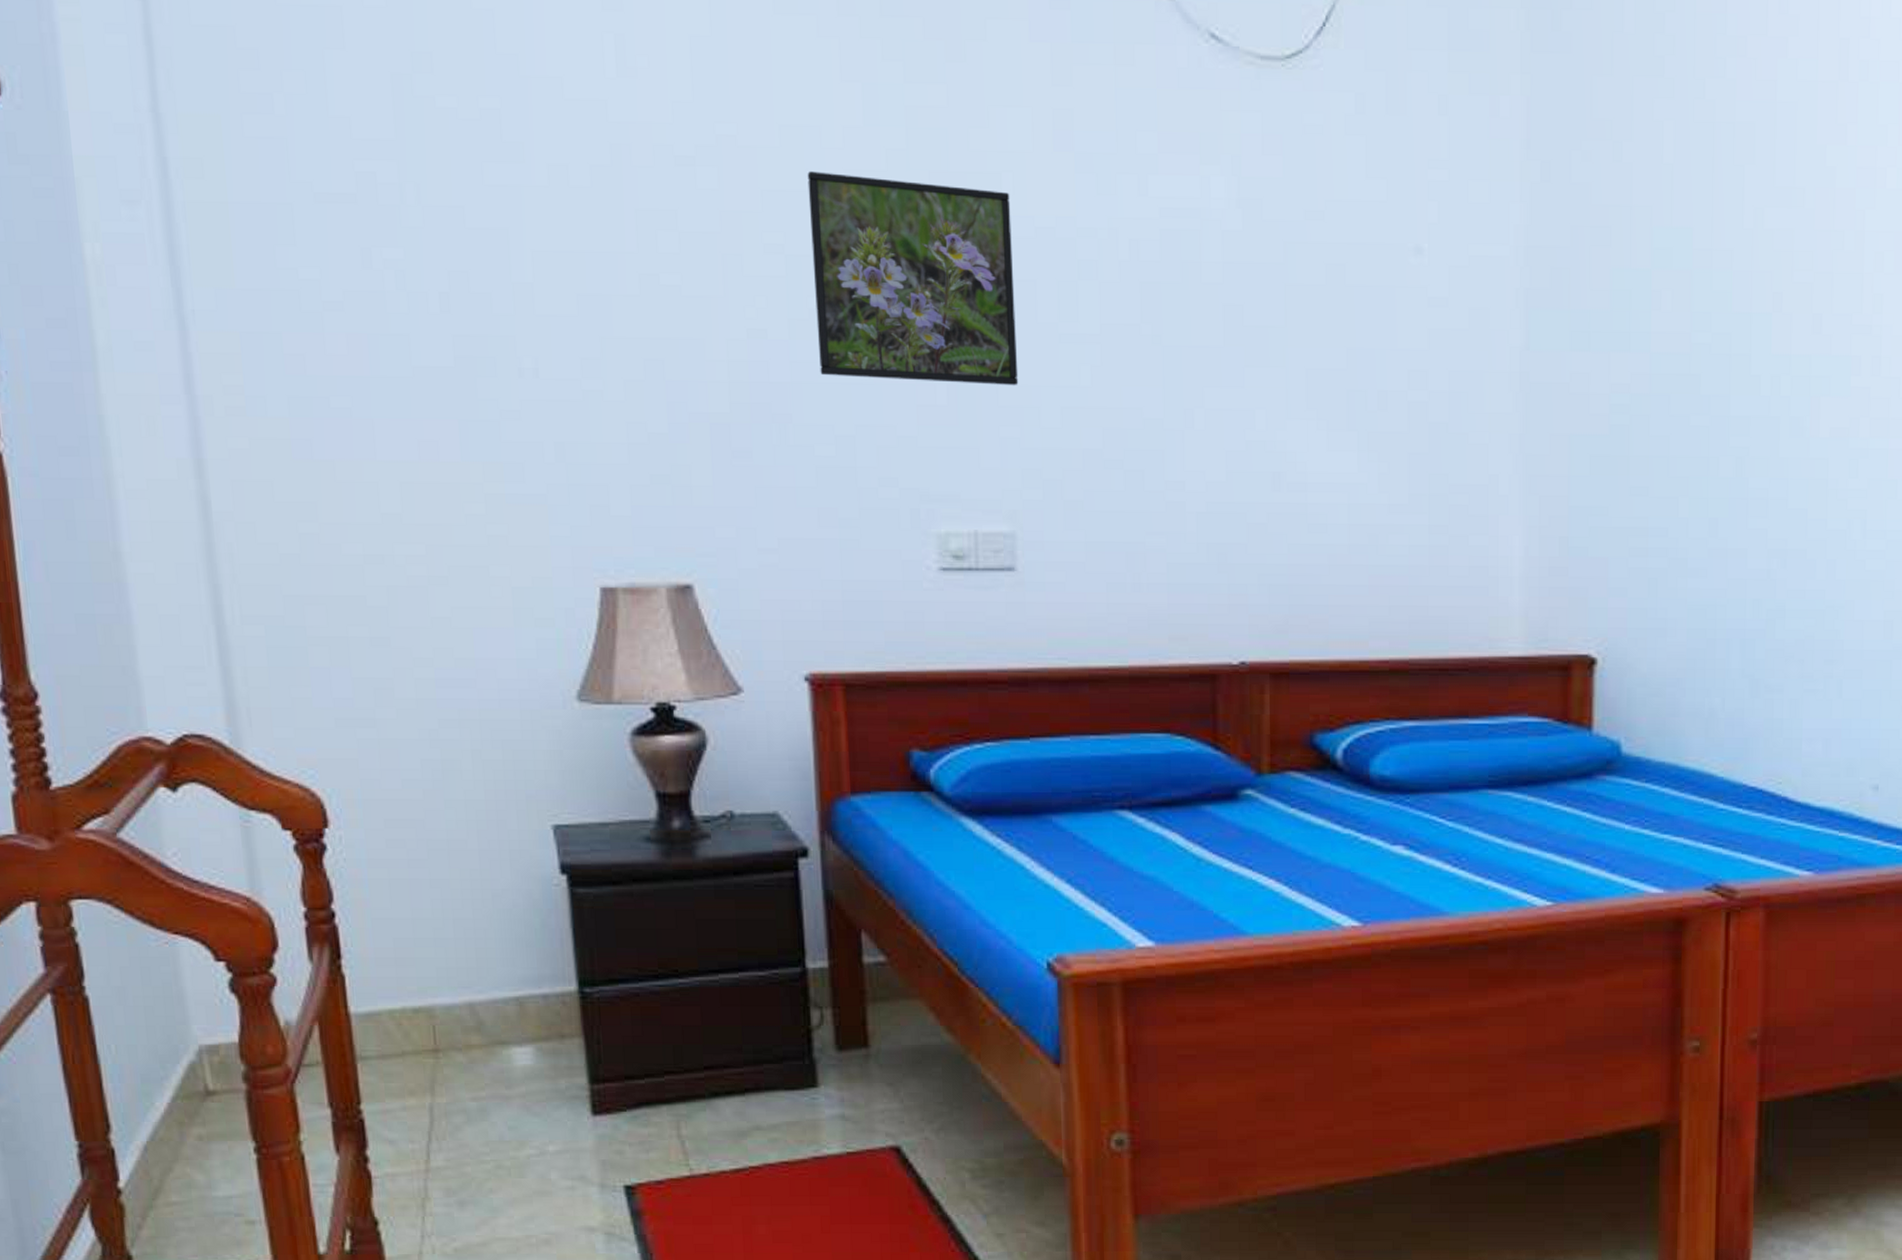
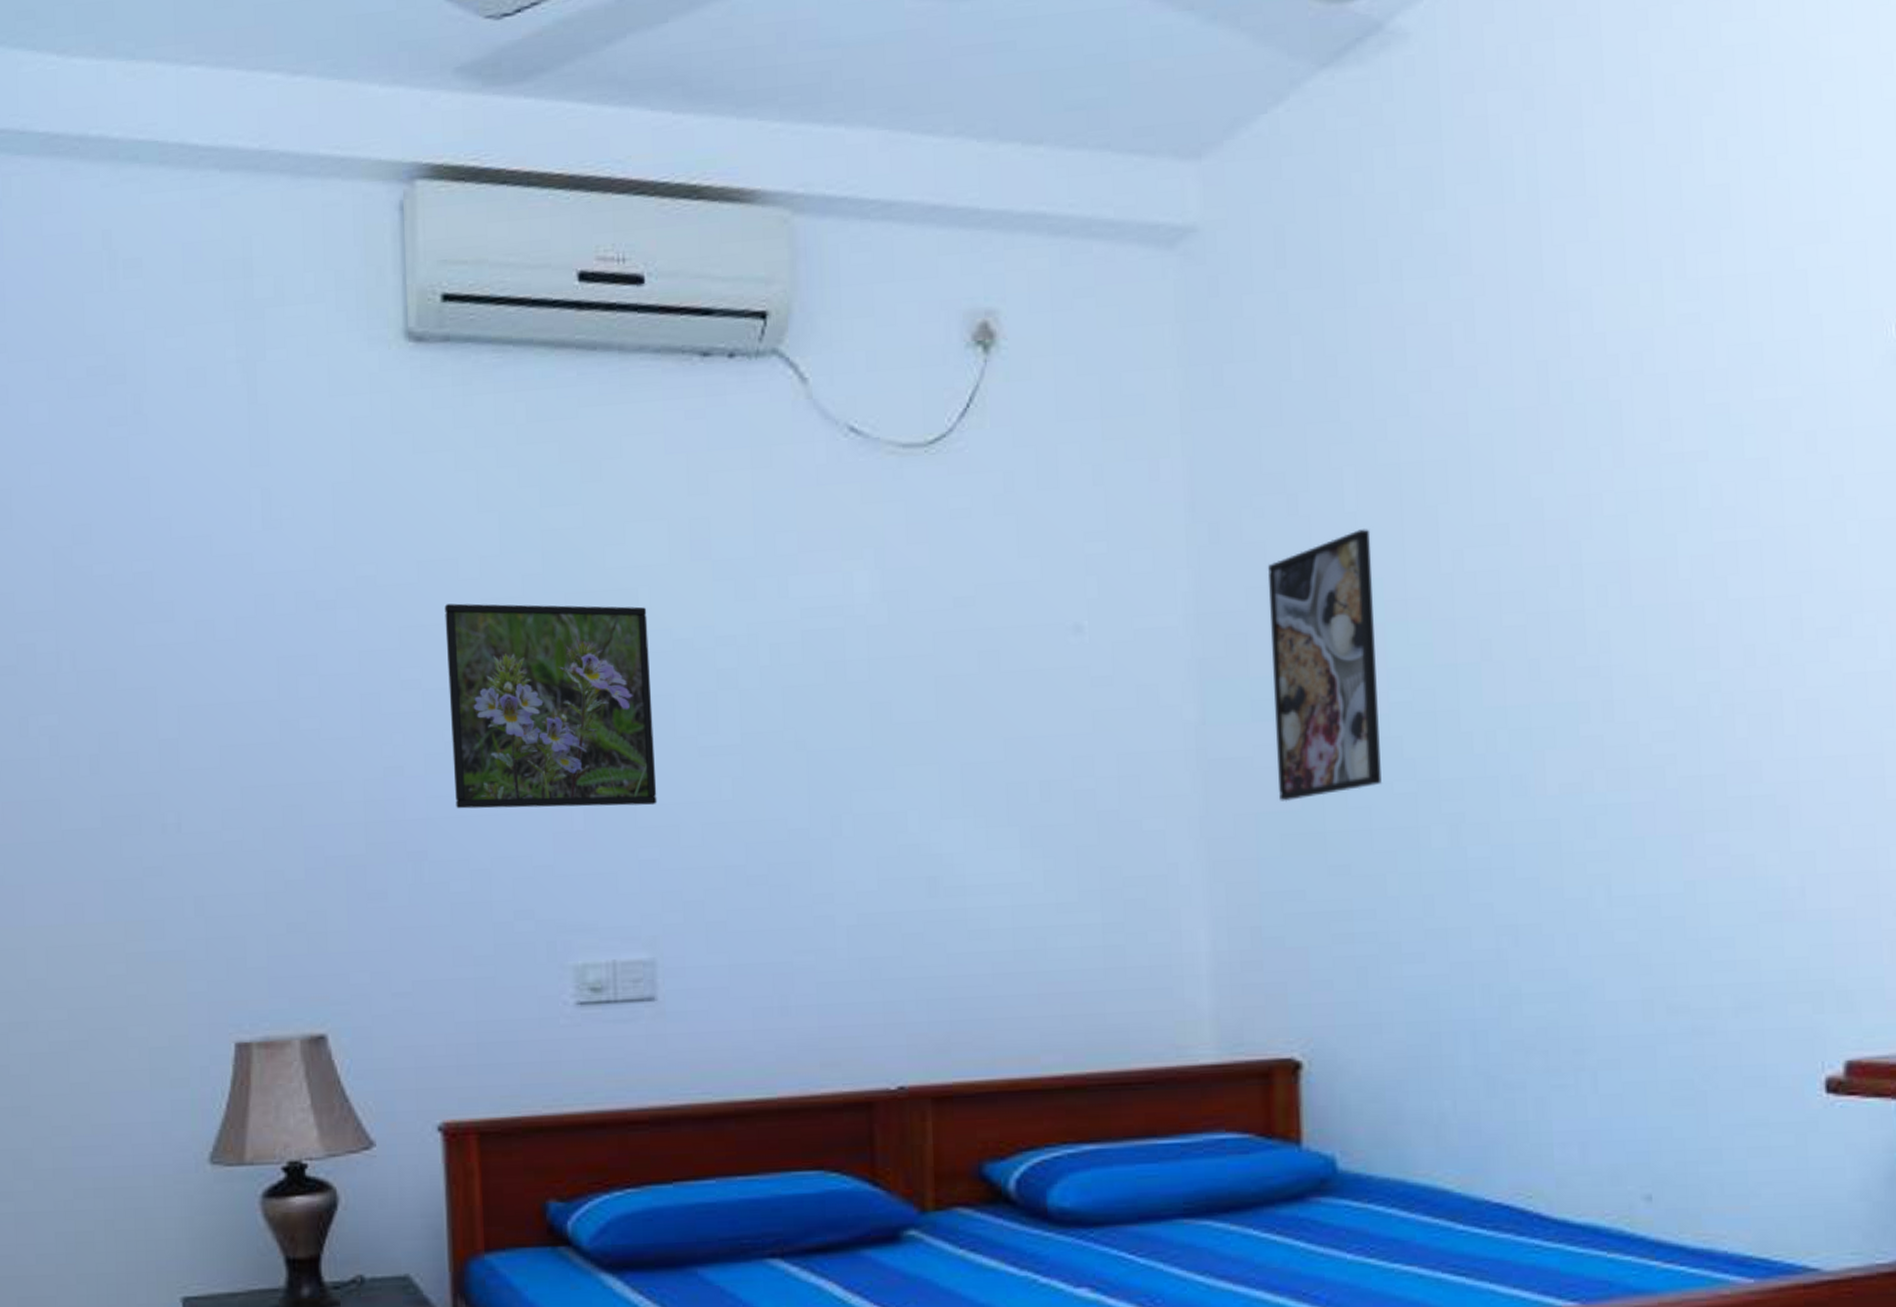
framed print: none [1590,181,1685,427] -> present [1267,529,1382,802]

